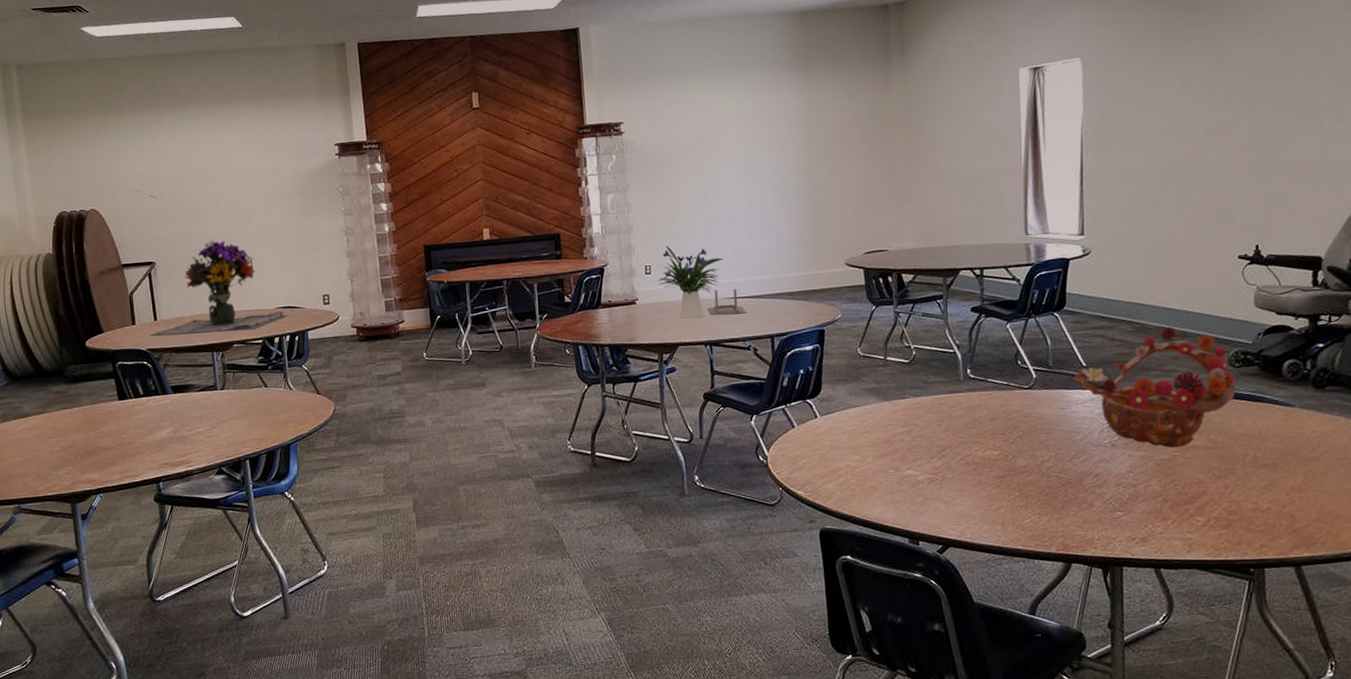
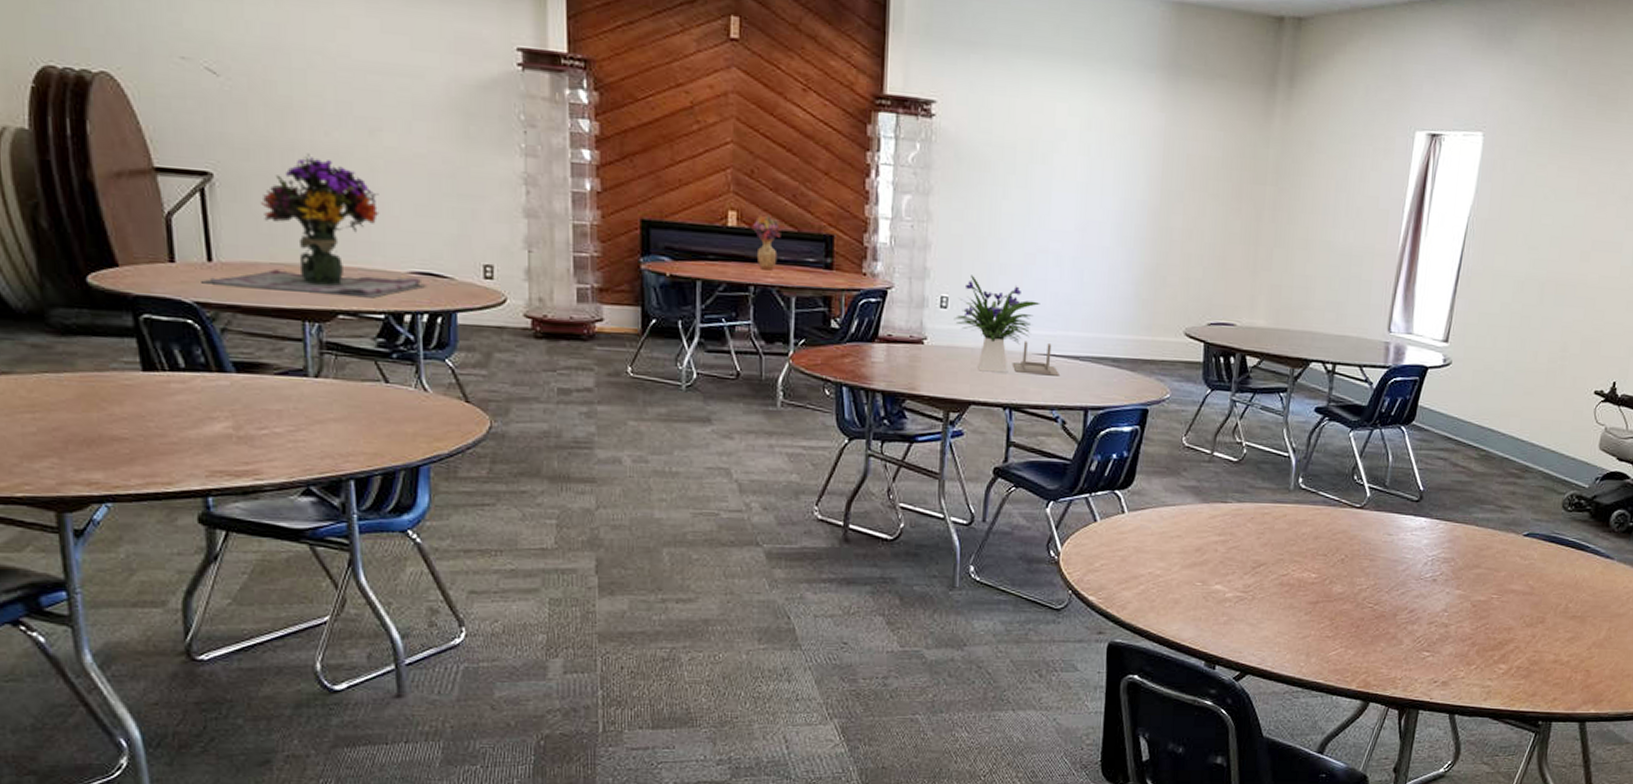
flower arrangement: none [500,226,523,268] -> present [752,214,783,272]
flower arrangement: present [1074,326,1237,448] -> none [1408,458,1565,589]

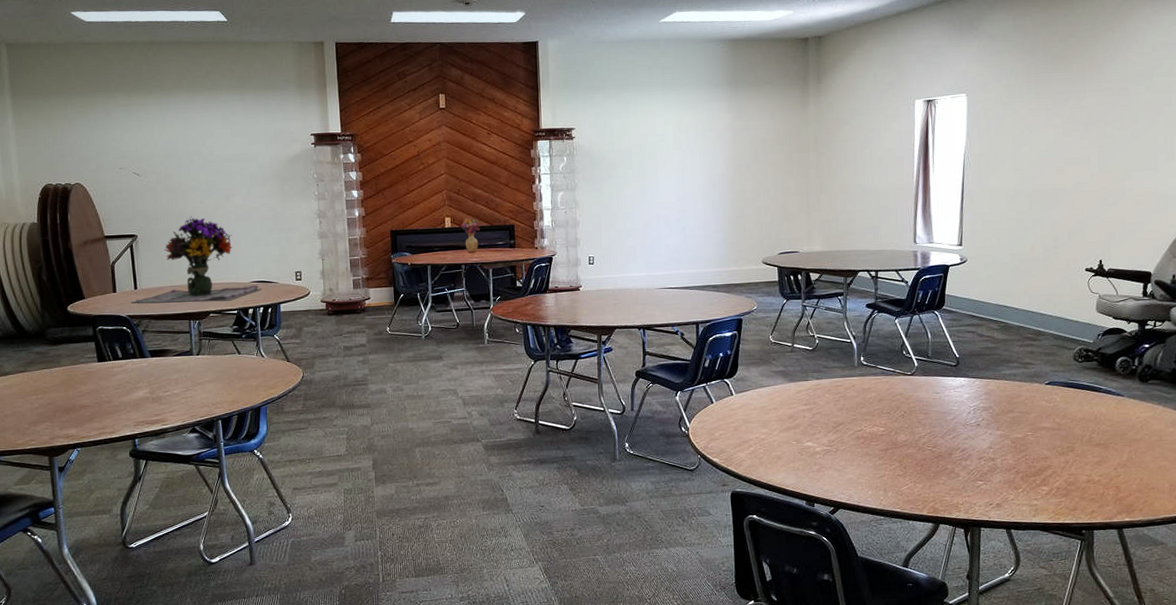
flower arrangement: present [954,275,1040,373] -> none [599,240,658,305]
napkin holder: present [1012,341,1059,376] -> none [641,279,676,303]

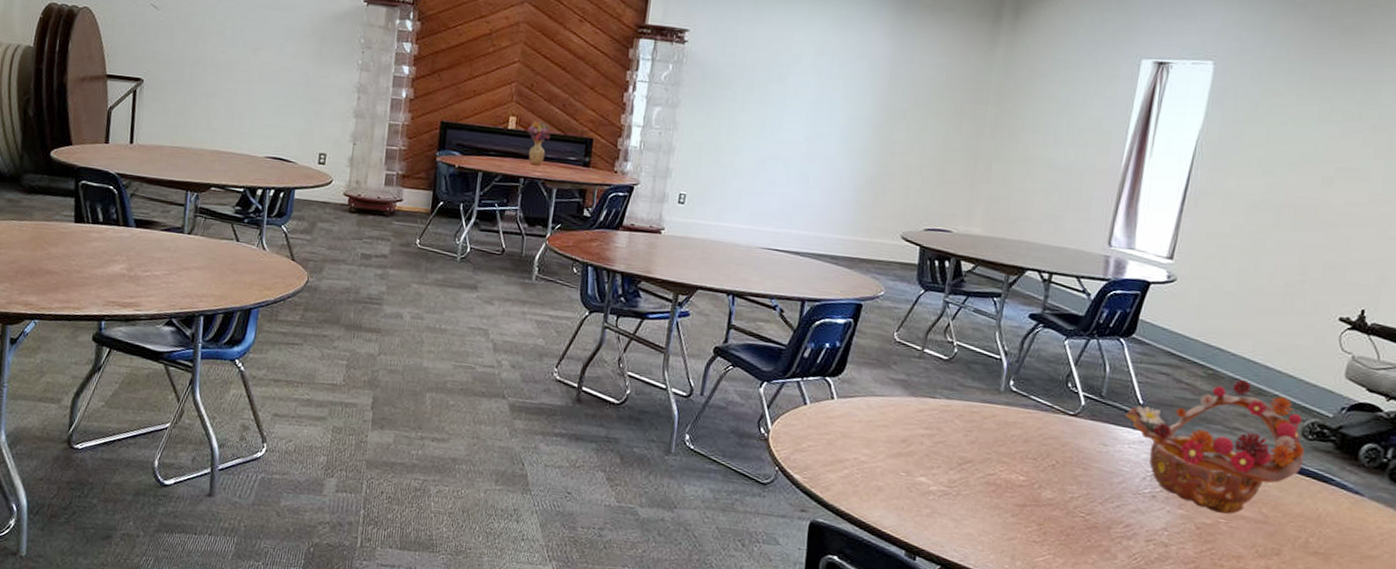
flower arrangement: present [131,216,262,304] -> none [123,66,276,175]
flower arrangement: none [948,326,1079,428] -> present [1126,379,1305,514]

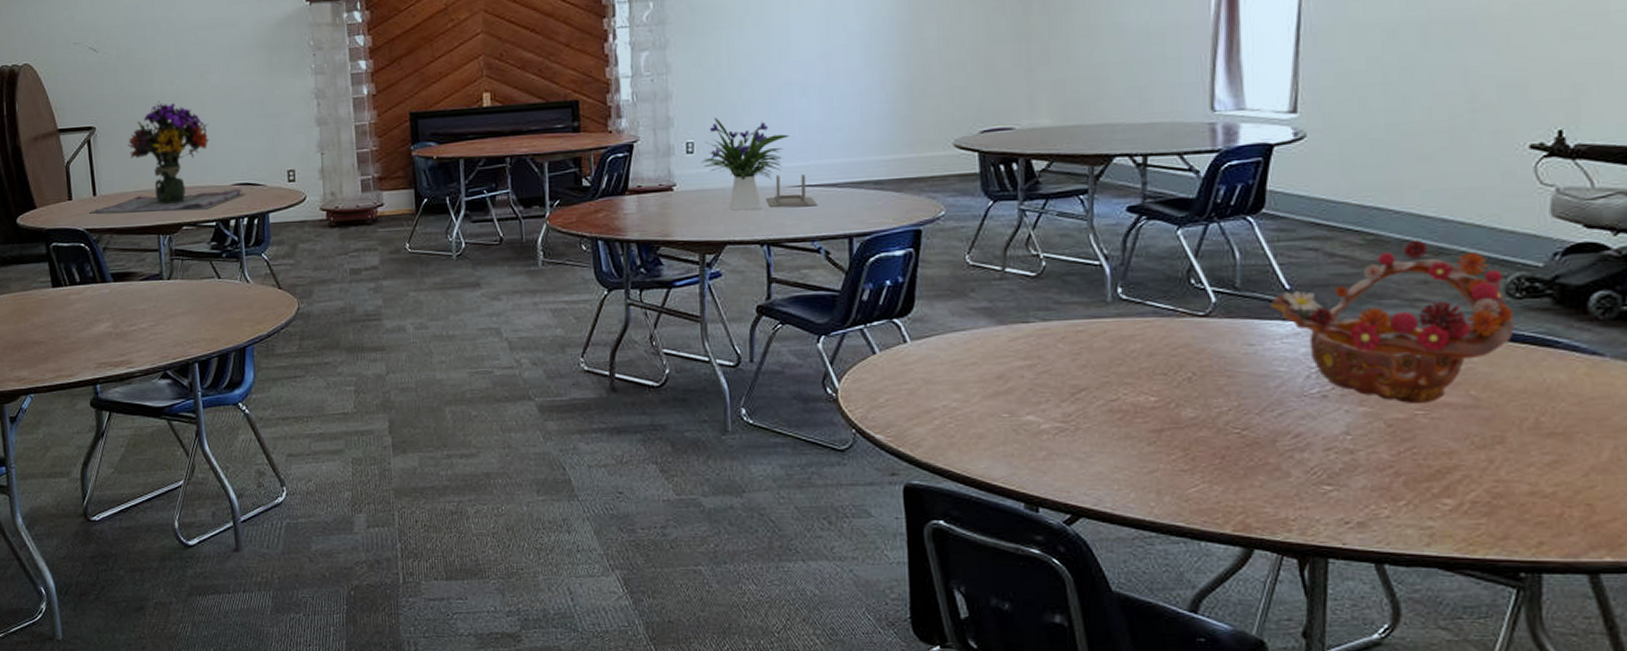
flower arrangement: none [123,66,276,175] -> present [89,100,245,214]
flower arrangement: present [527,120,552,167] -> none [504,90,532,143]
flower arrangement: none [689,176,767,263] -> present [701,117,789,211]
napkin holder: none [737,235,781,269] -> present [765,173,817,208]

